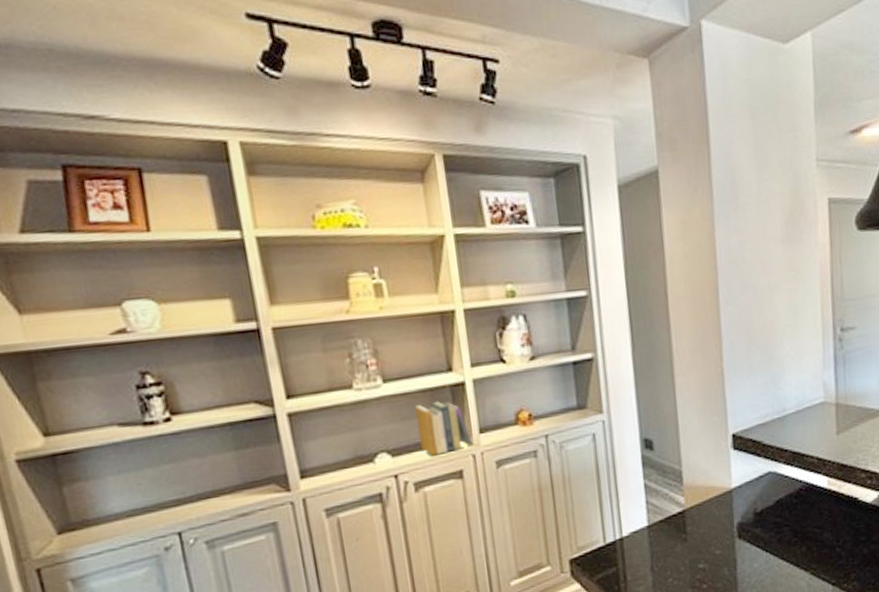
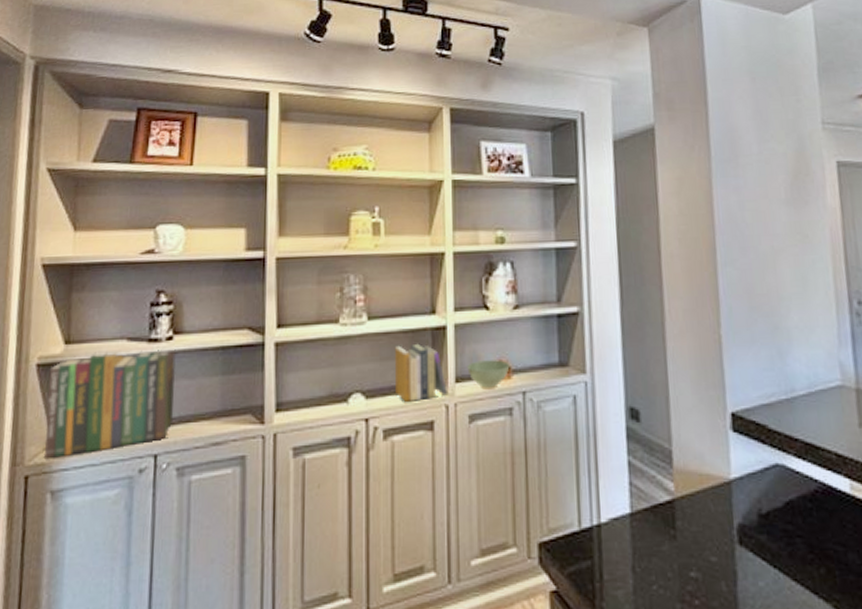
books: none [33,430,192,550] -> present [43,349,176,458]
bowl: none [489,408,531,437] -> present [467,360,510,390]

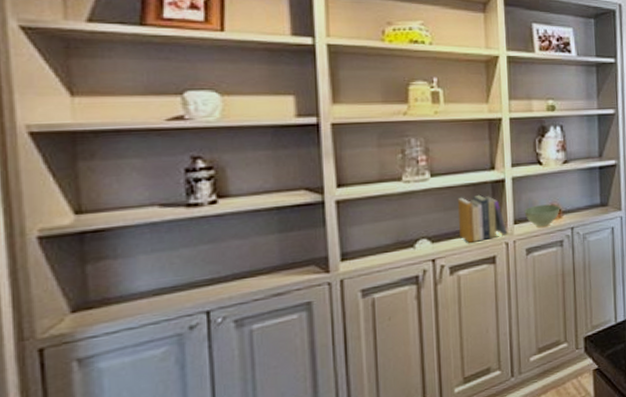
books: present [43,349,176,458] -> none [57,212,226,329]

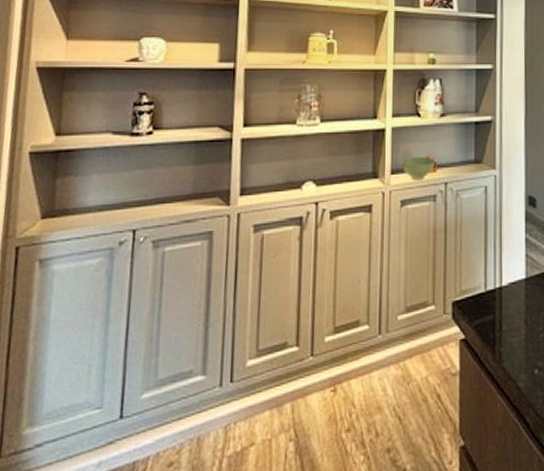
books: present [457,194,508,243] -> none [340,142,385,189]

